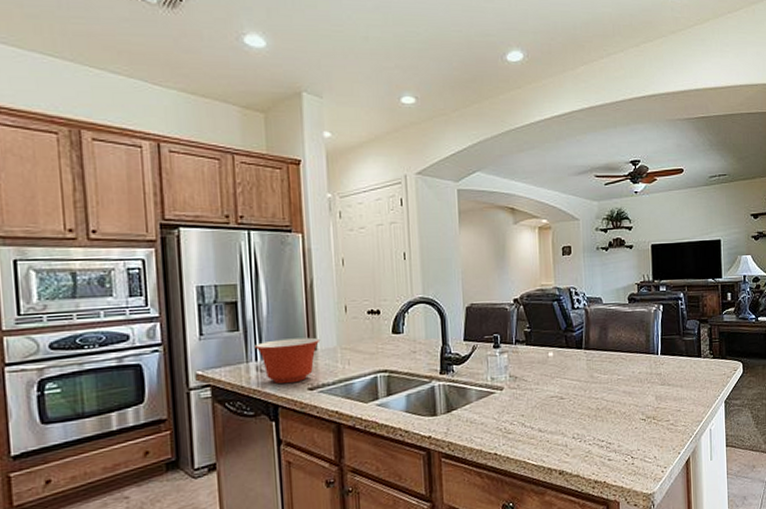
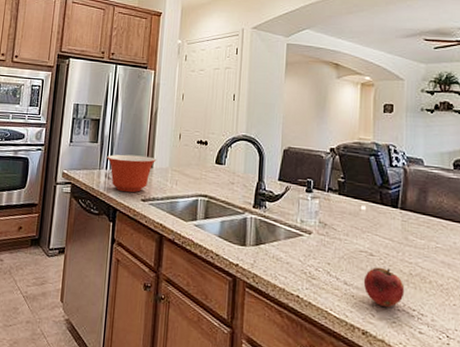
fruit: none [556,407,594,444] -> present [363,267,405,307]

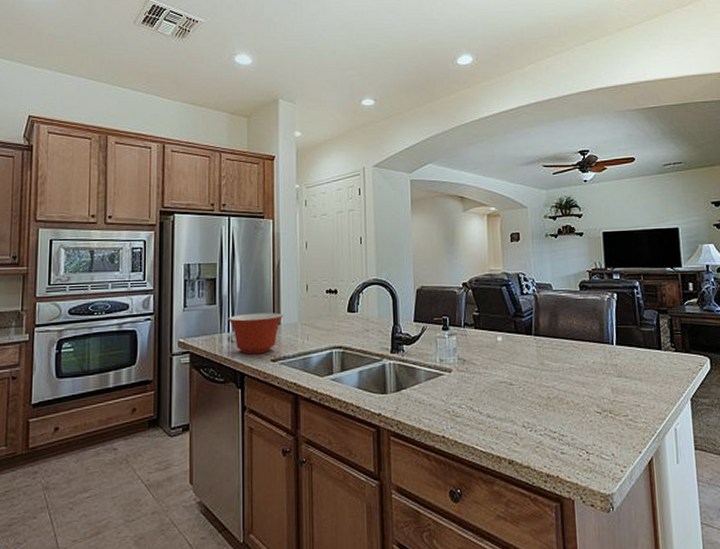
fruit: present [363,267,405,307] -> none [505,395,545,433]

